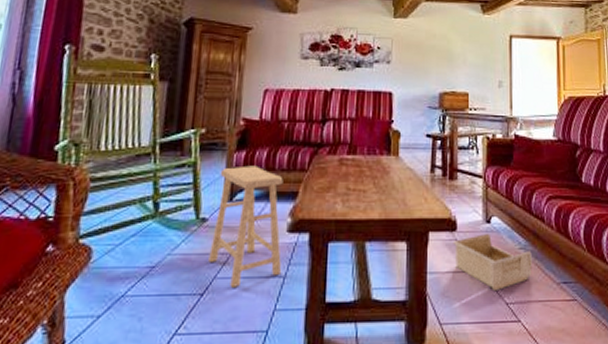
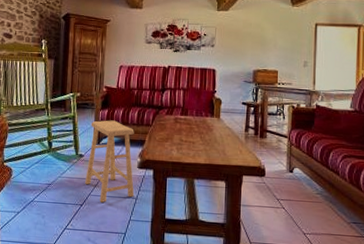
storage bin: present [453,233,532,292] -> none [262,180,327,224]

